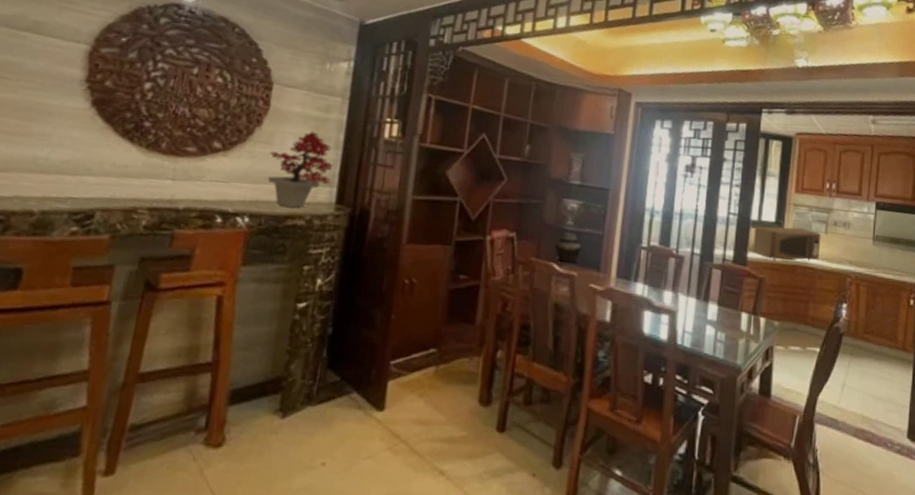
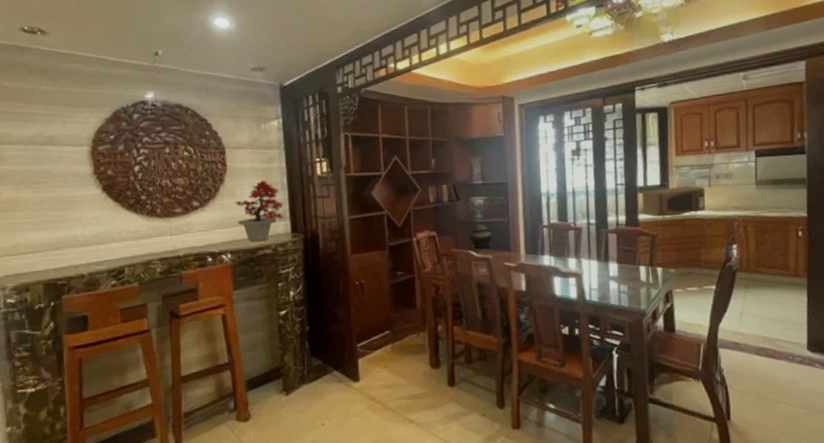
books: none [514,175,553,201] -> present [428,183,461,203]

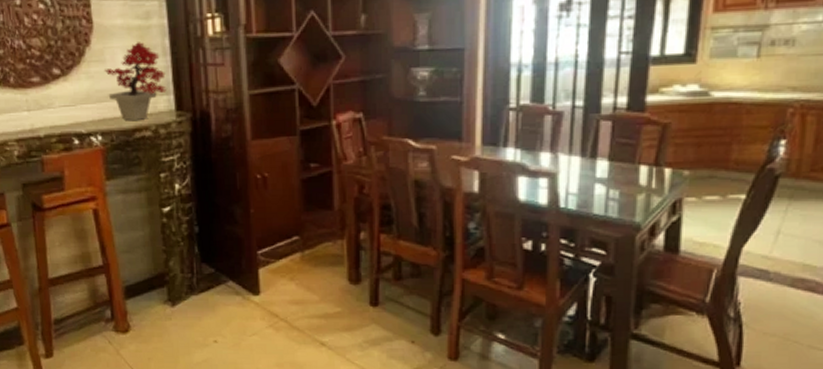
books: present [428,183,461,203] -> none [355,48,399,75]
ginger jar: present [469,221,493,249] -> none [408,100,439,137]
microwave: present [641,185,706,218] -> none [653,55,751,101]

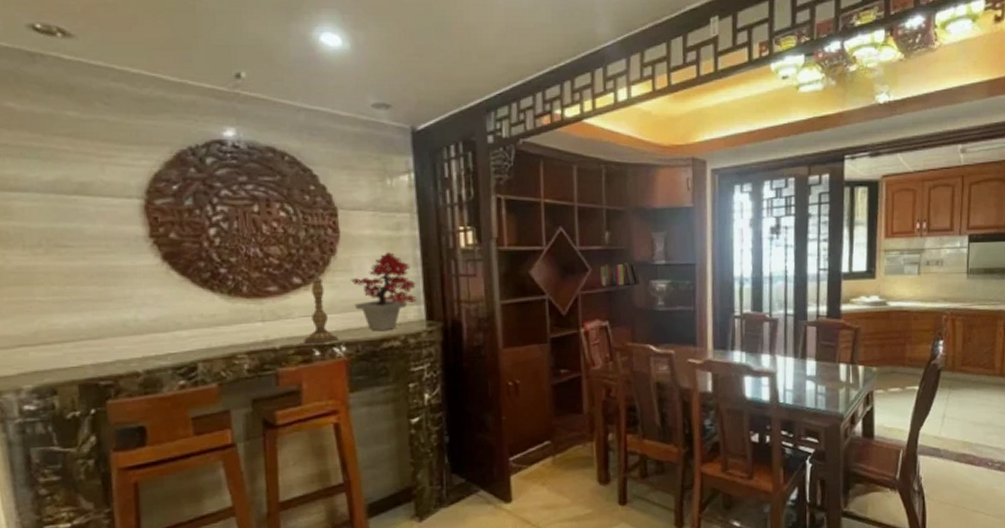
candlestick: none [64,62,95,134] -> present [304,271,339,345]
books: none [355,48,399,75] -> present [600,263,640,286]

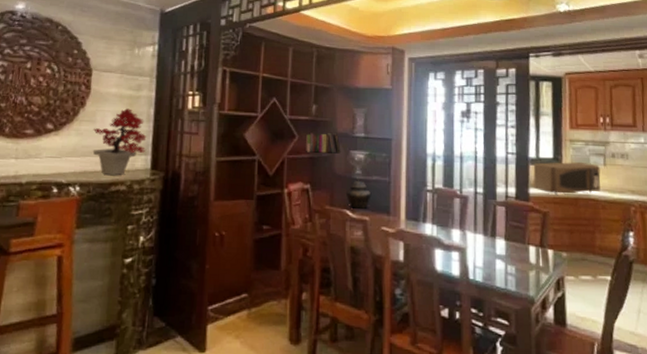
candlestick: present [304,271,339,345] -> none [46,119,75,183]
ginger jar: none [649,309,676,343] -> present [346,177,372,209]
microwave: none [845,272,914,309] -> present [533,161,601,195]

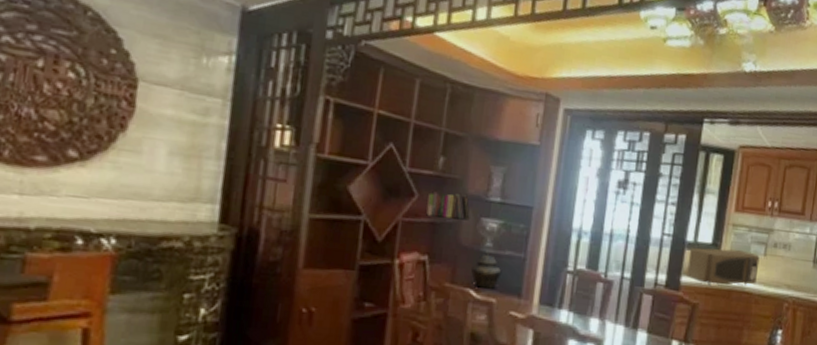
bonsai tree: present [92,108,147,176] -> none [136,138,215,228]

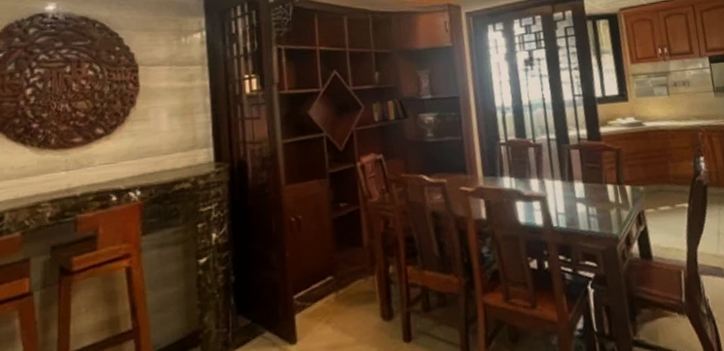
ginger jar: present [471,251,502,289] -> none [420,140,446,173]
microwave: present [687,248,760,286] -> none [600,94,668,131]

